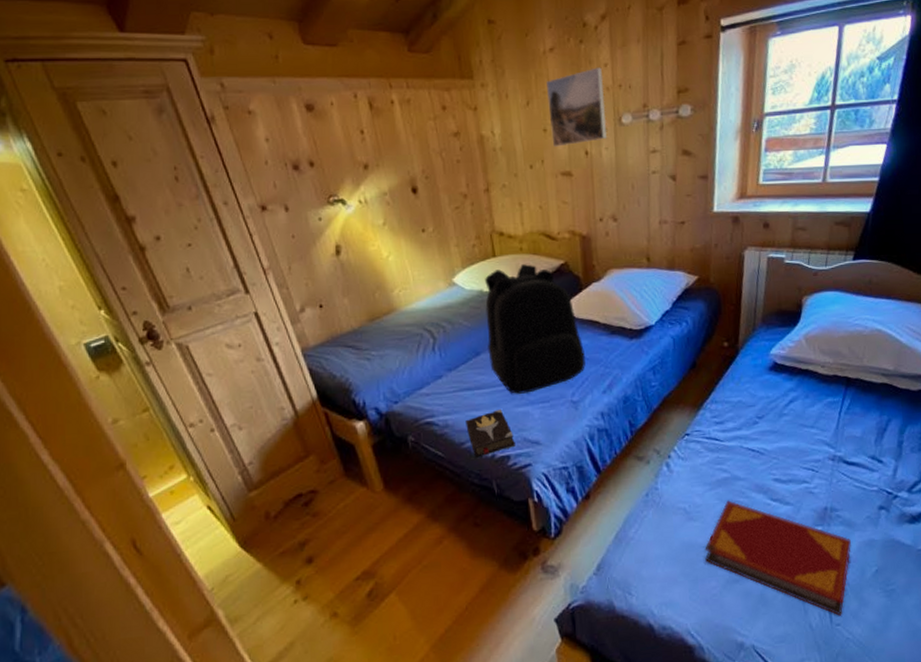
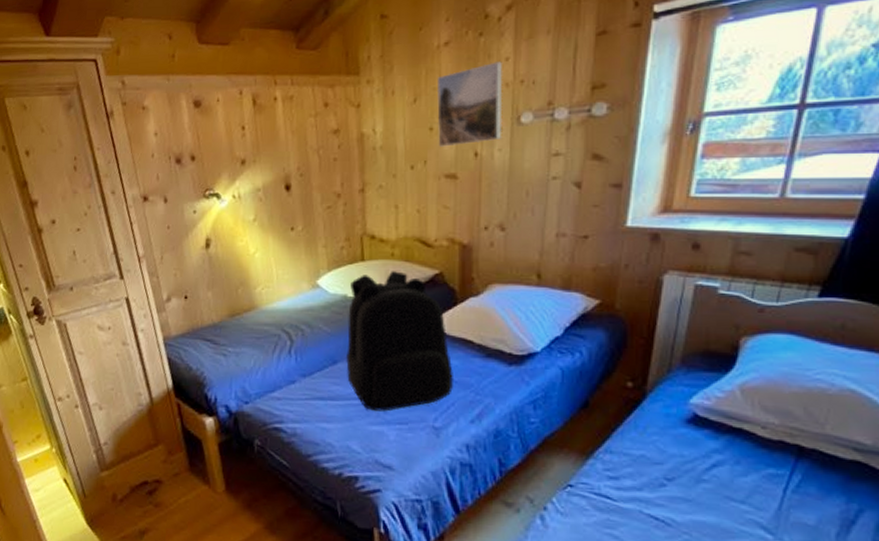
hardback book: present [465,409,516,458] -> none [314,424,366,474]

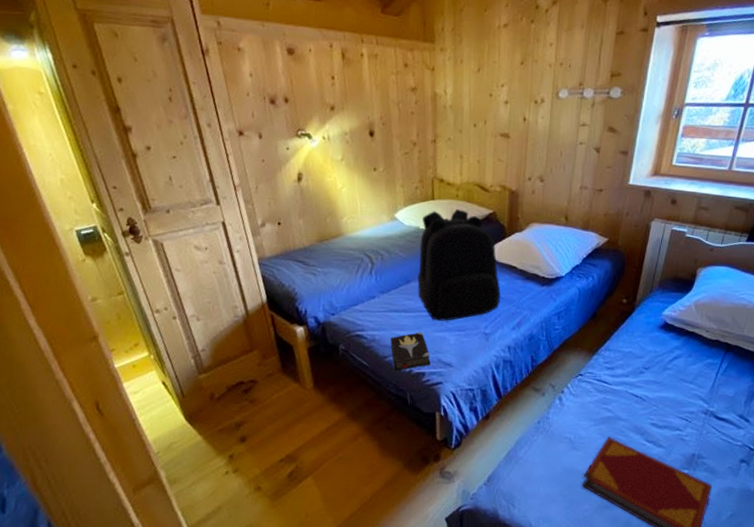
hardback book: none [314,424,366,474] -> present [390,331,431,371]
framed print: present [436,61,503,147] -> none [495,45,548,111]

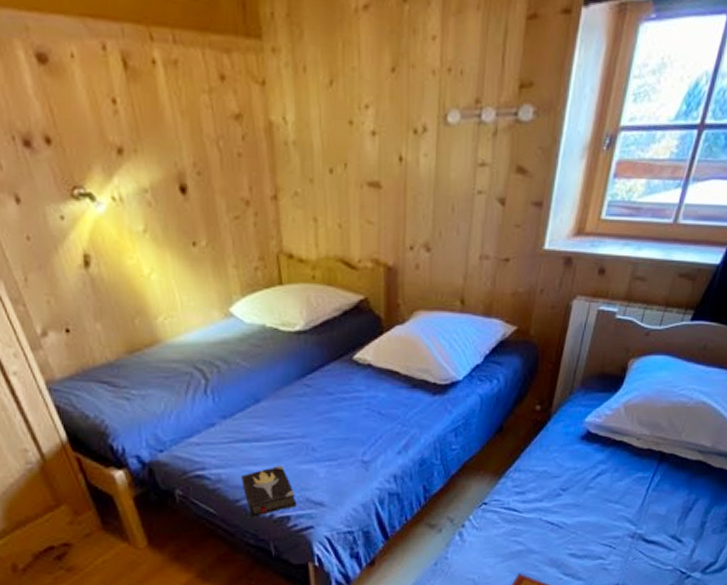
backpack: present [417,209,501,321] -> none [268,297,380,449]

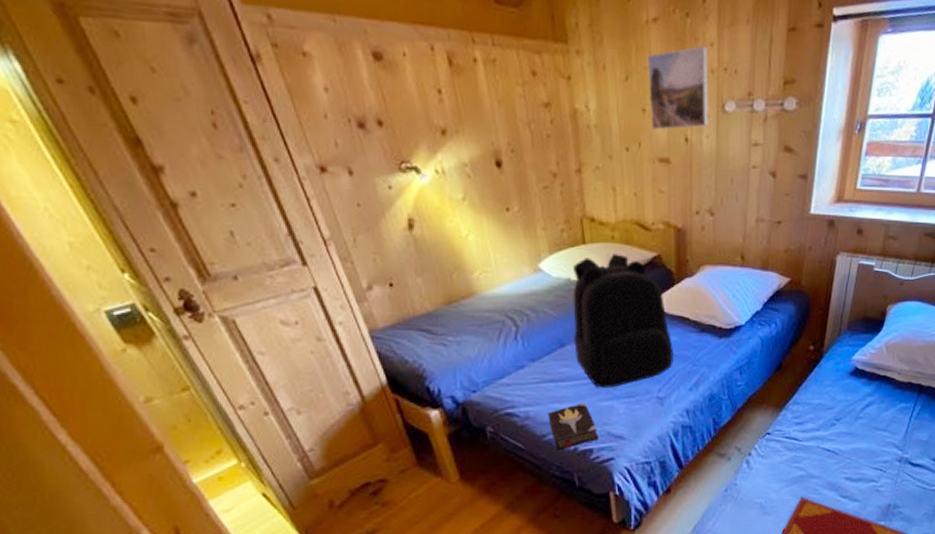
backpack: none [268,297,380,449] -> present [573,254,673,388]
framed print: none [355,40,430,147] -> present [647,46,710,130]

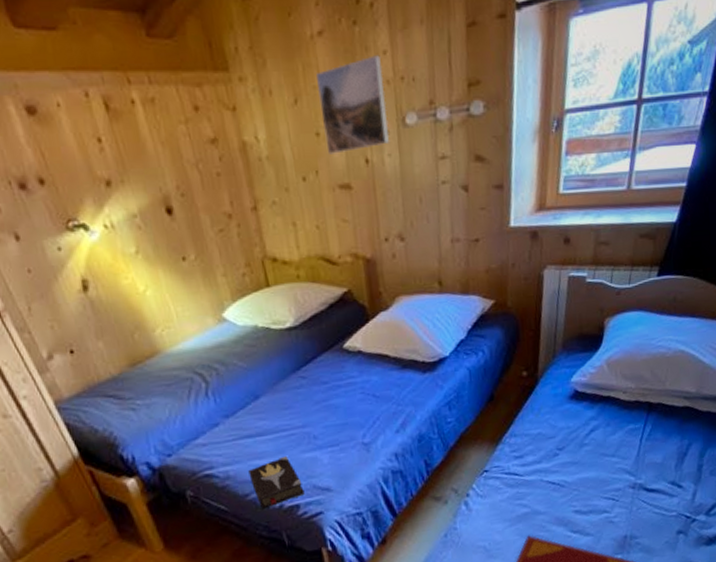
backpack: present [573,254,673,388] -> none [259,293,376,439]

